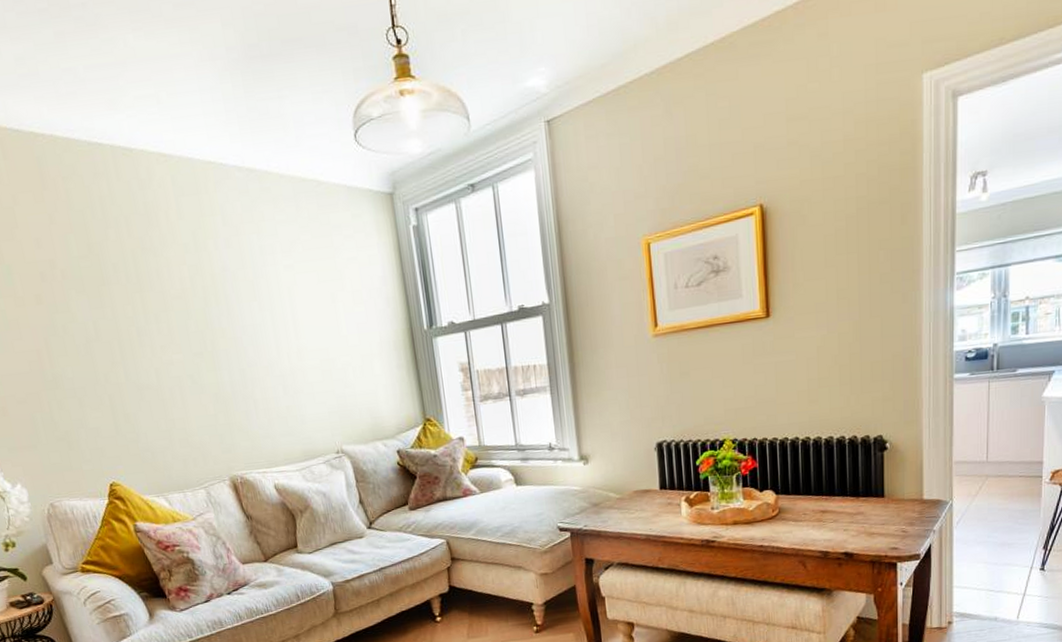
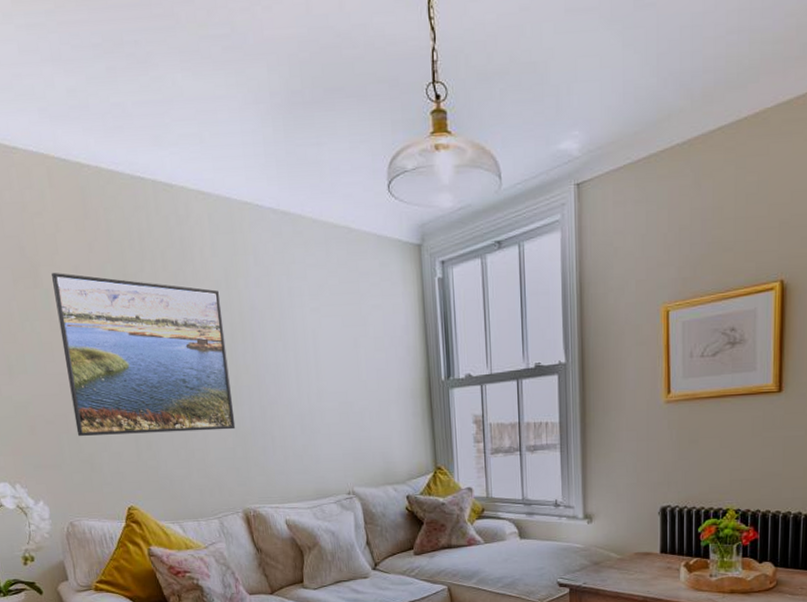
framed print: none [12,246,216,414] -> present [52,272,236,436]

